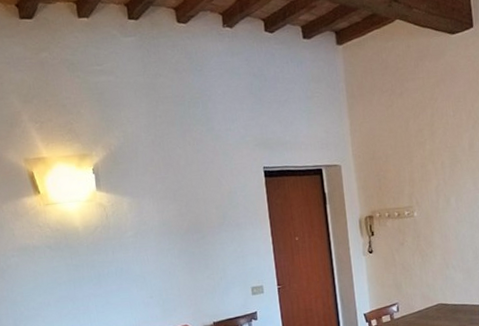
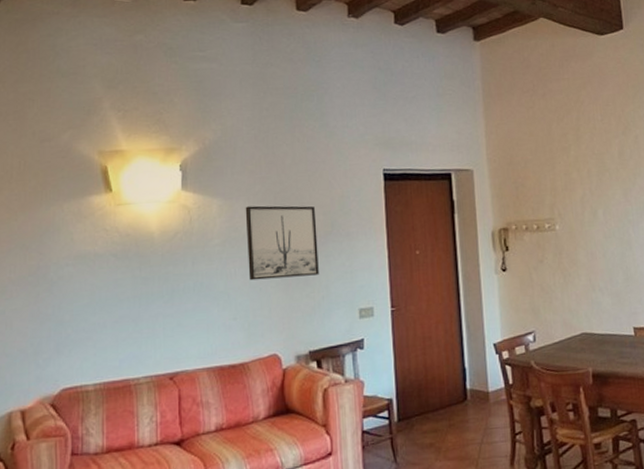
wall art: none [150,201,216,266] -> present [245,205,319,281]

